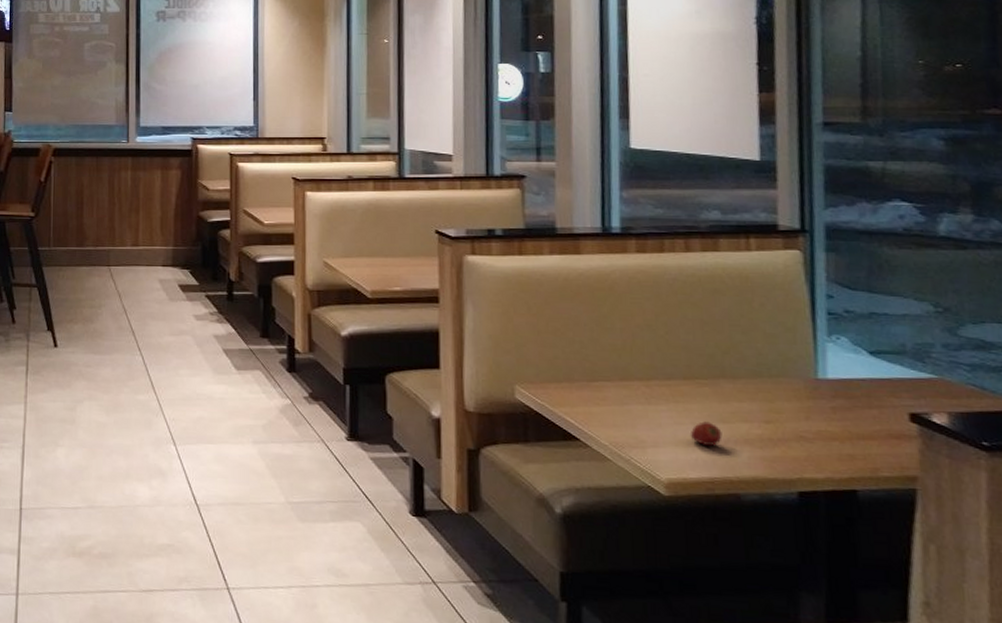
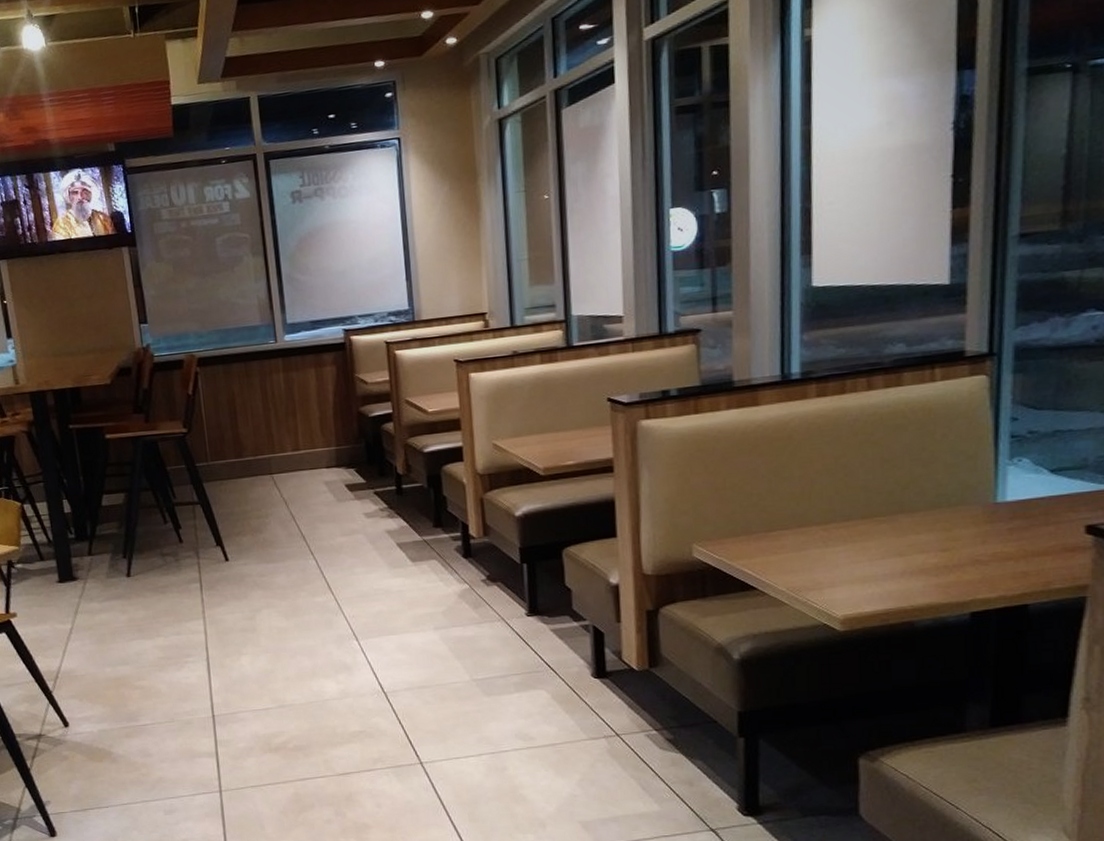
fruit: present [690,421,723,446] -> none [866,557,899,580]

